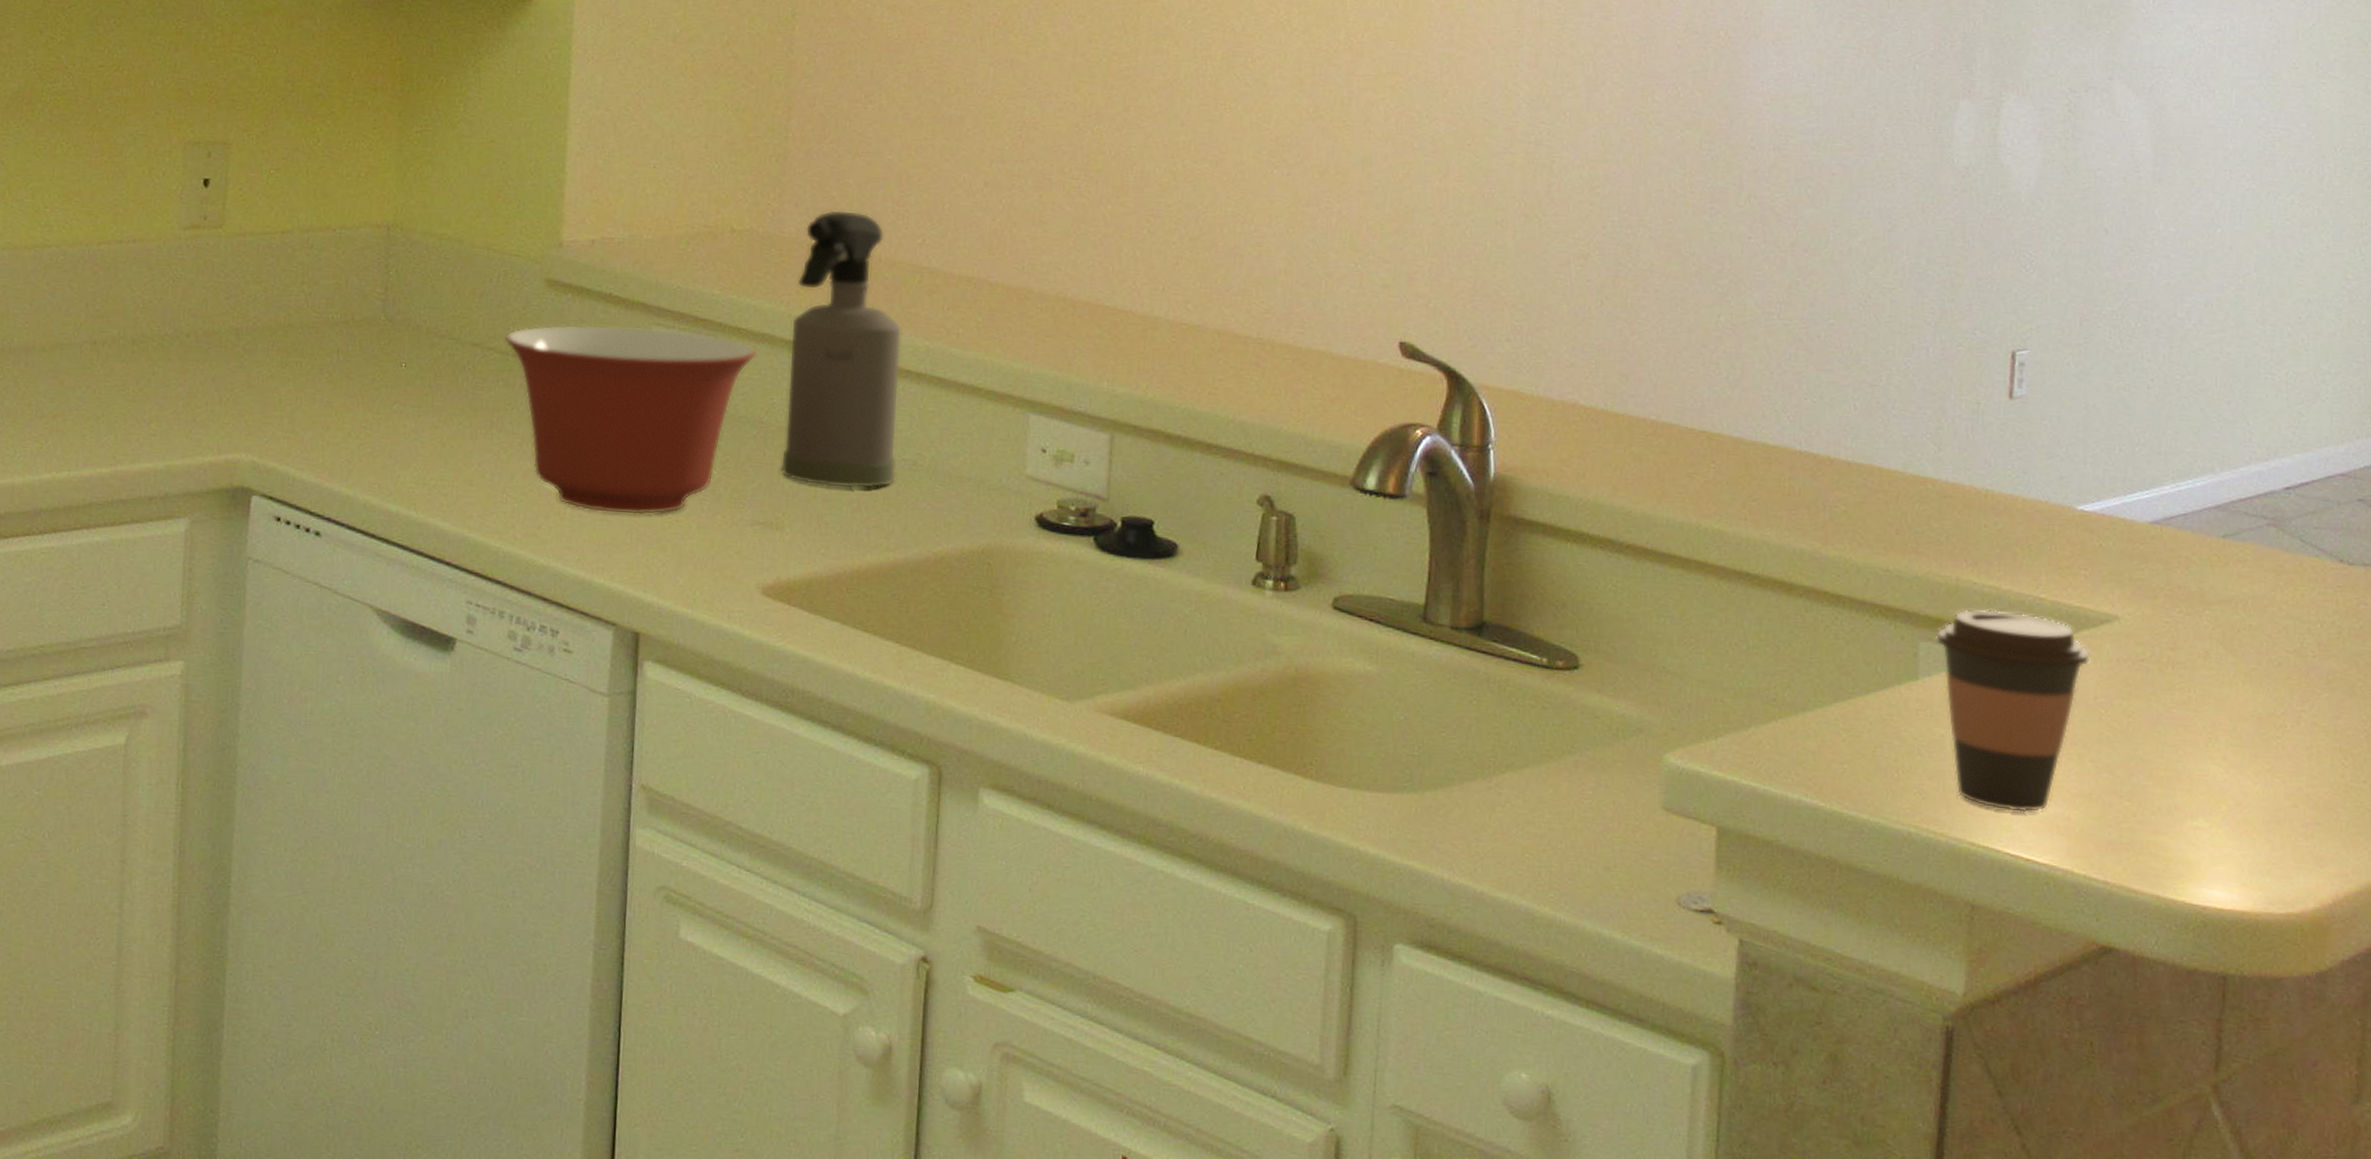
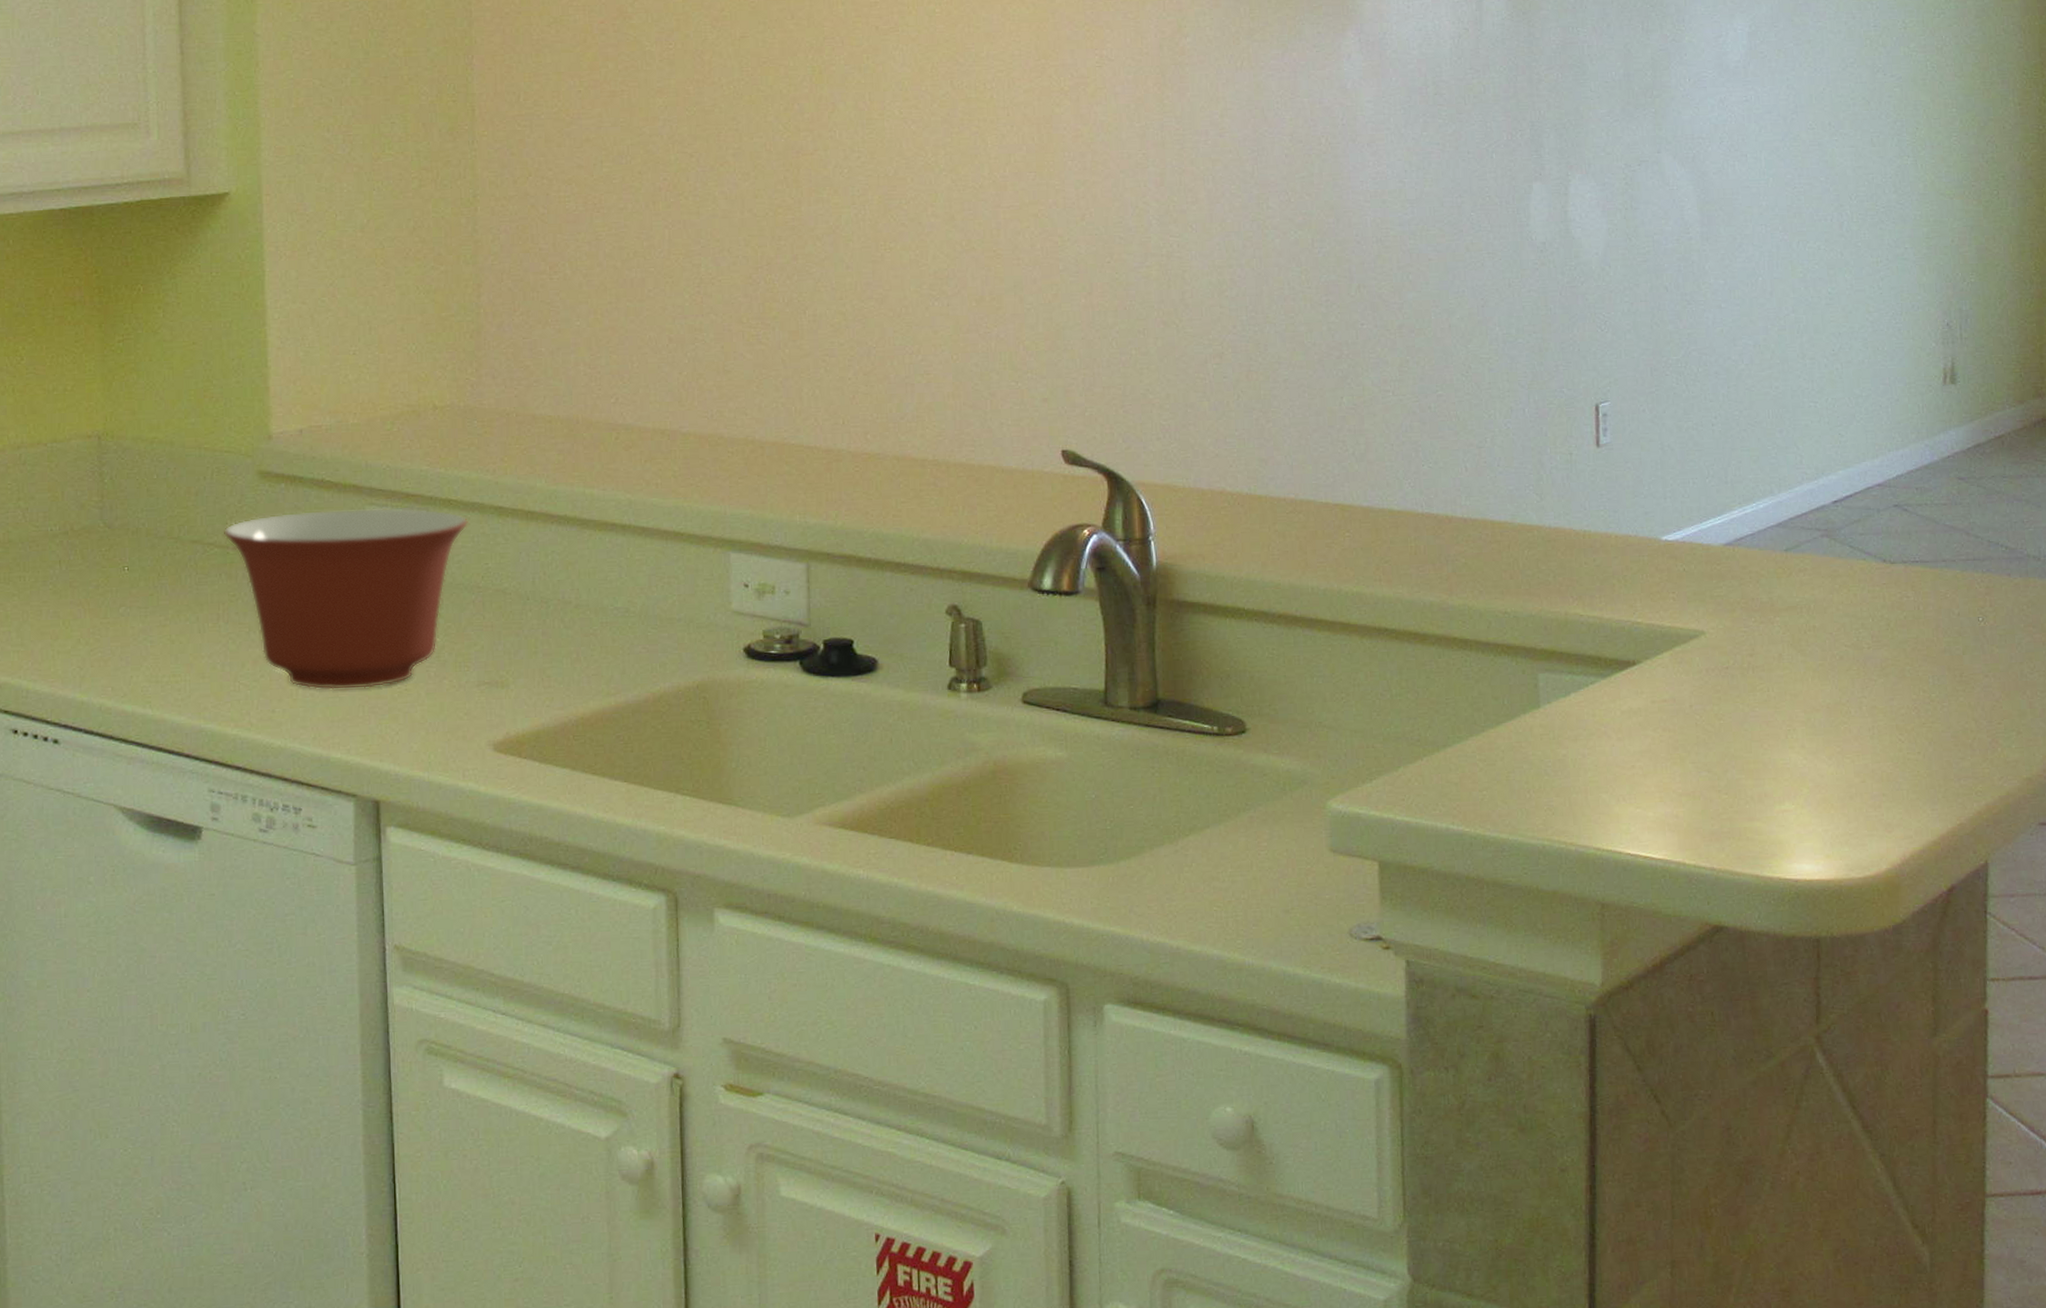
spray bottle: present [780,209,903,489] -> none [498,377,611,642]
coffee cup: present [1934,609,2092,813] -> none [1551,637,1685,816]

